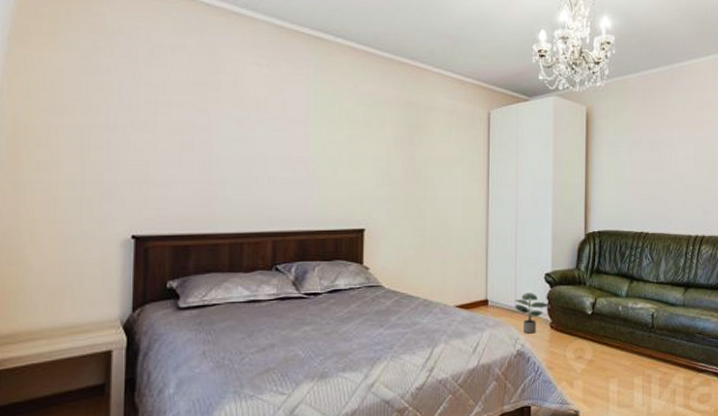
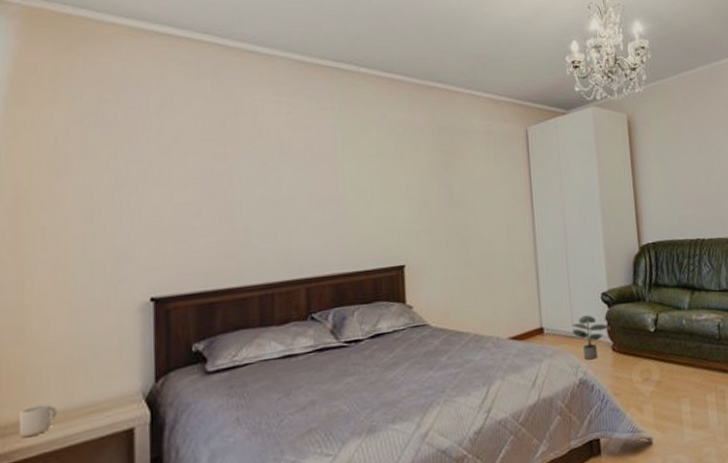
cup: none [10,321,44,349] -> present [18,404,56,438]

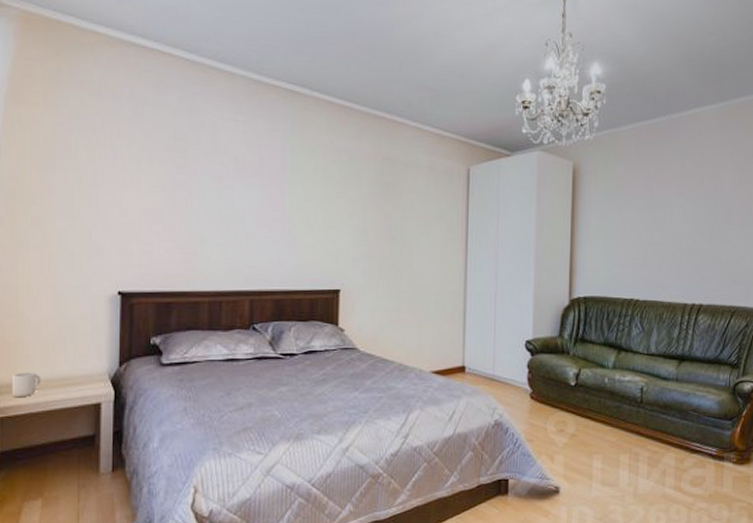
potted plant: present [572,315,609,360] -> none [493,360,530,404]

